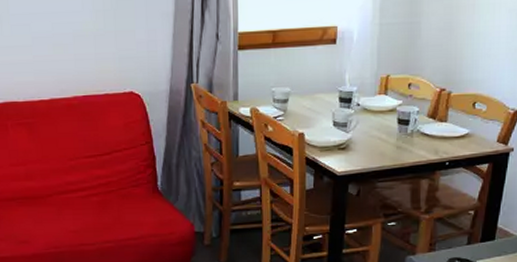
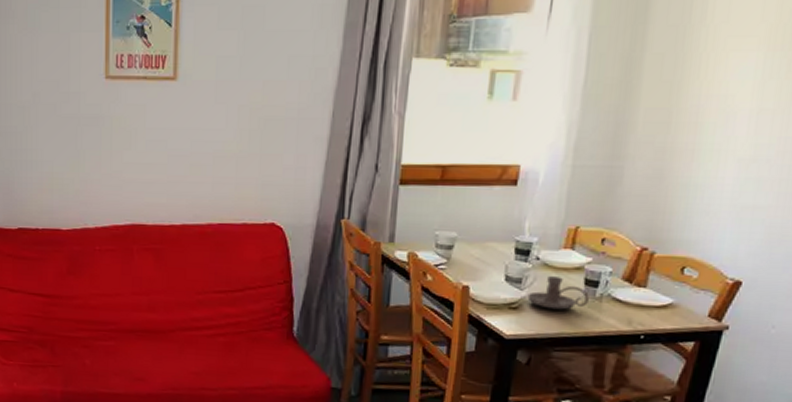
candle holder: none [353,119,402,147] -> present [527,276,589,310]

